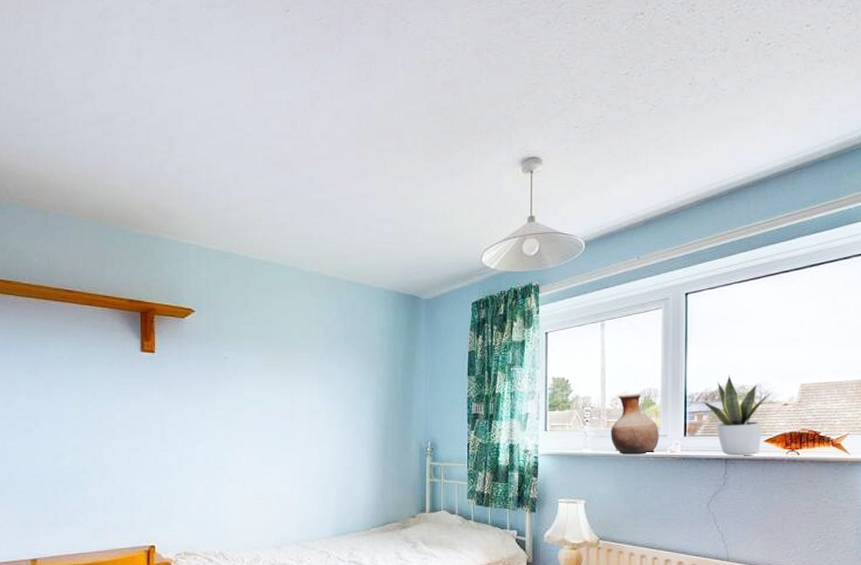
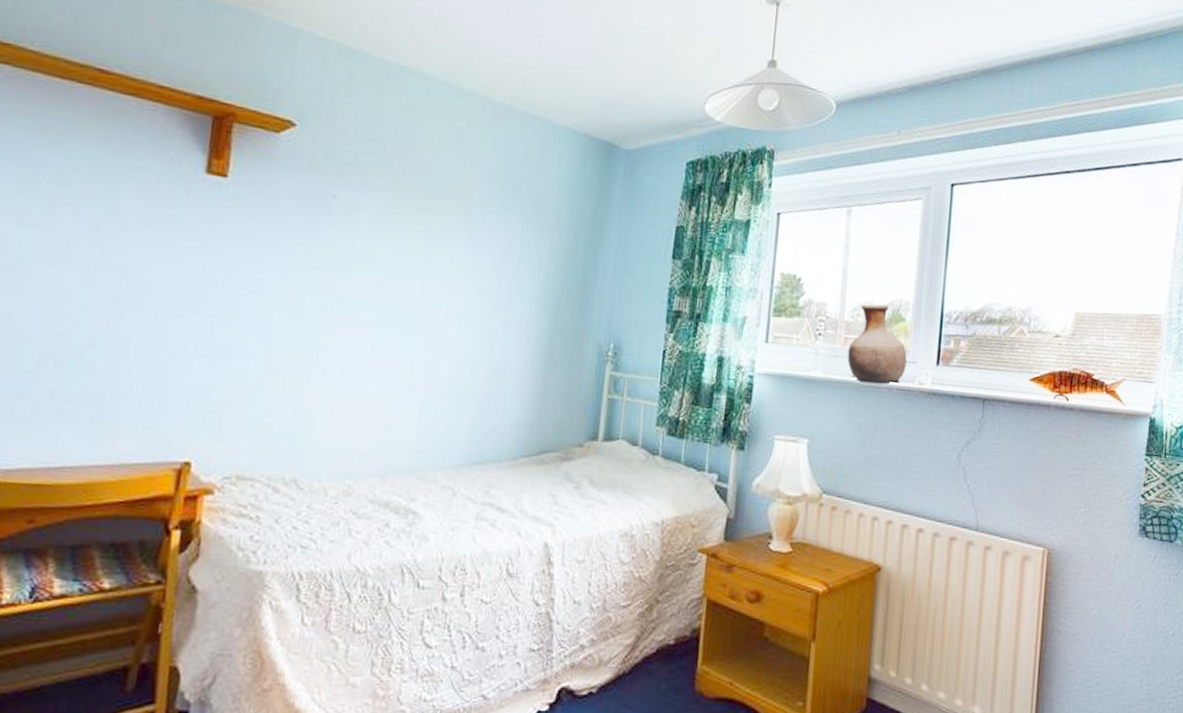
potted plant: present [702,374,774,456] -> none [960,291,1045,397]

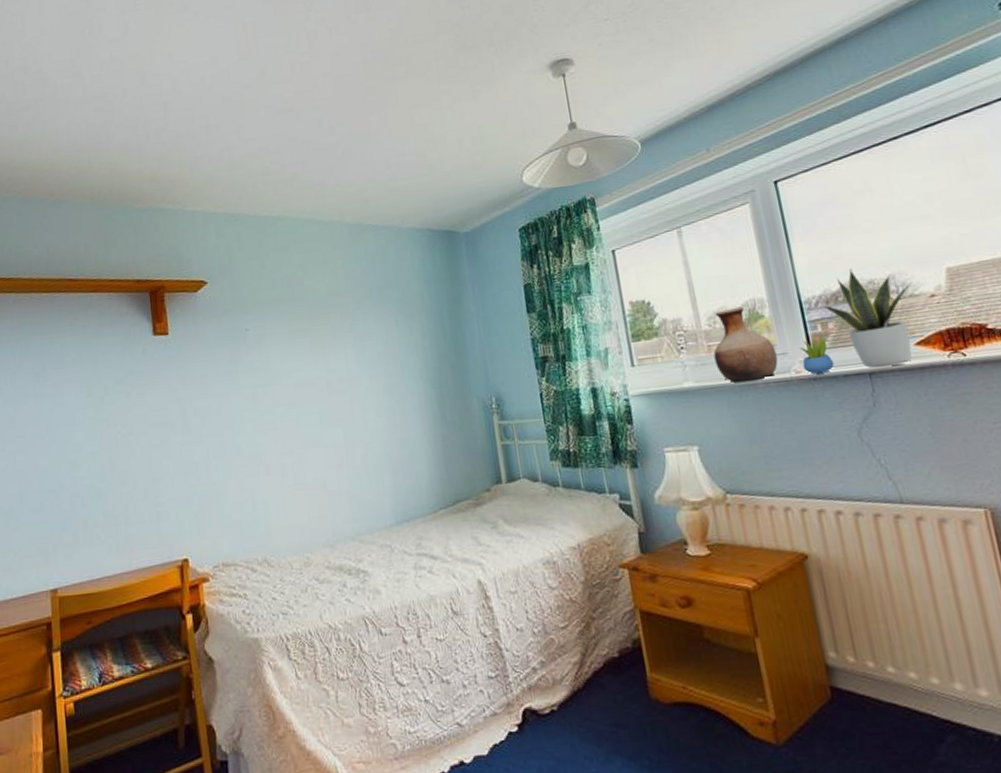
succulent plant: none [927,350,956,390] -> present [799,334,835,374]
potted plant: none [960,291,1045,397] -> present [822,268,913,369]

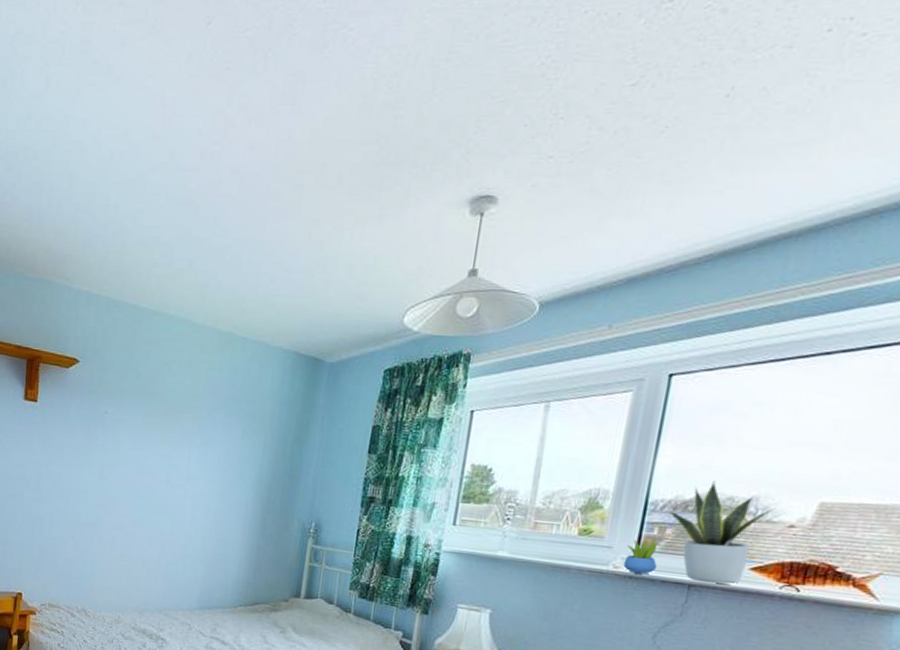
vase: present [713,306,778,383] -> none [536,492,602,566]

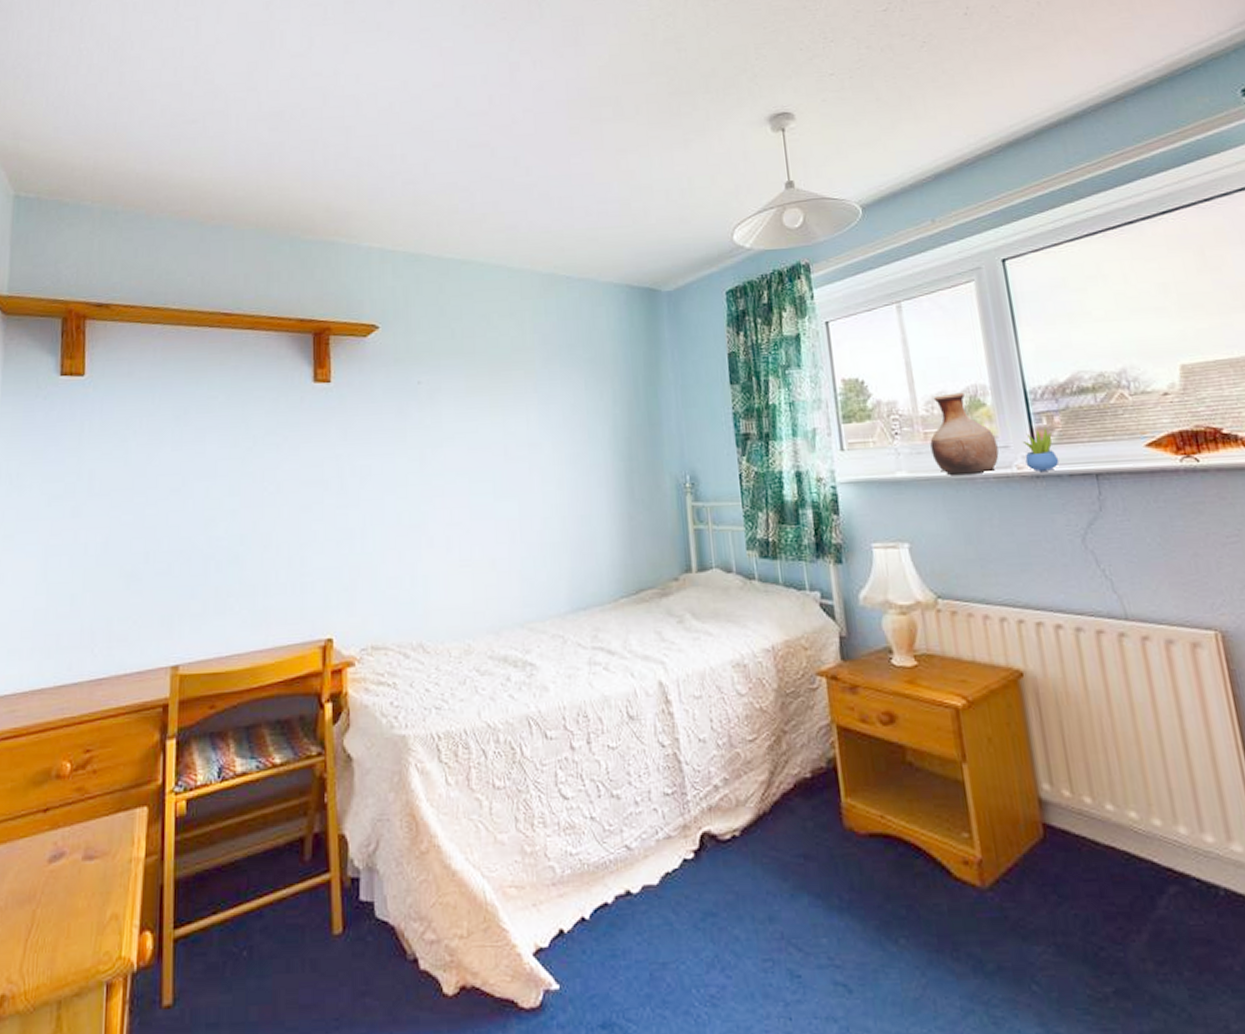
vase: none [536,492,602,566] -> present [930,392,999,476]
potted plant: present [668,480,777,585] -> none [1048,359,1146,469]

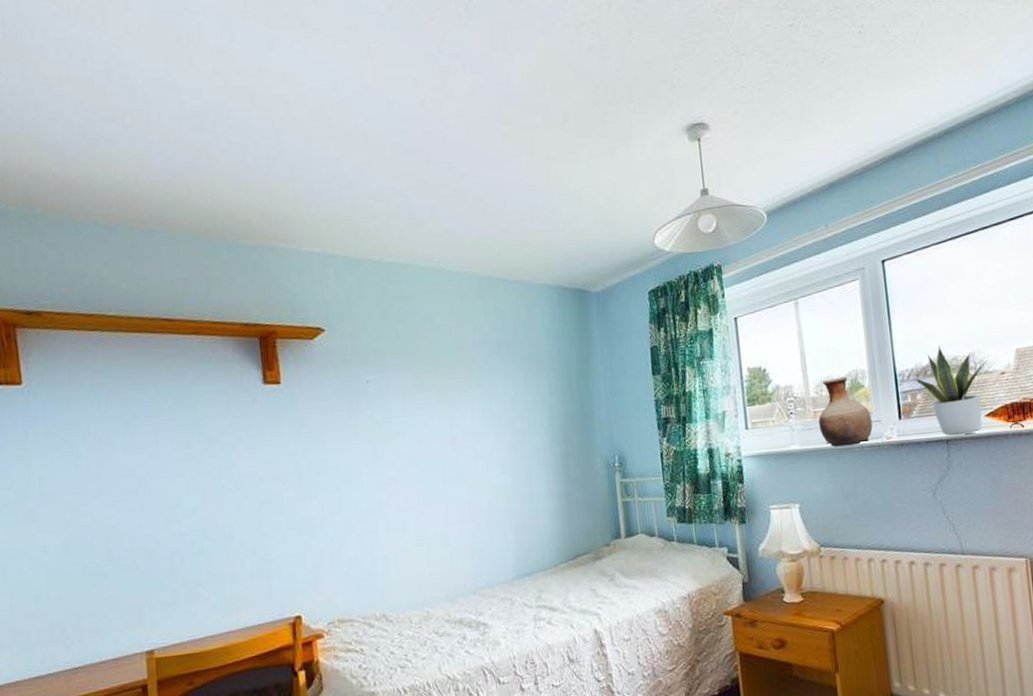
succulent plant: present [1022,428,1060,471] -> none [891,404,919,440]
potted plant: none [1048,359,1146,469] -> present [913,345,989,436]

